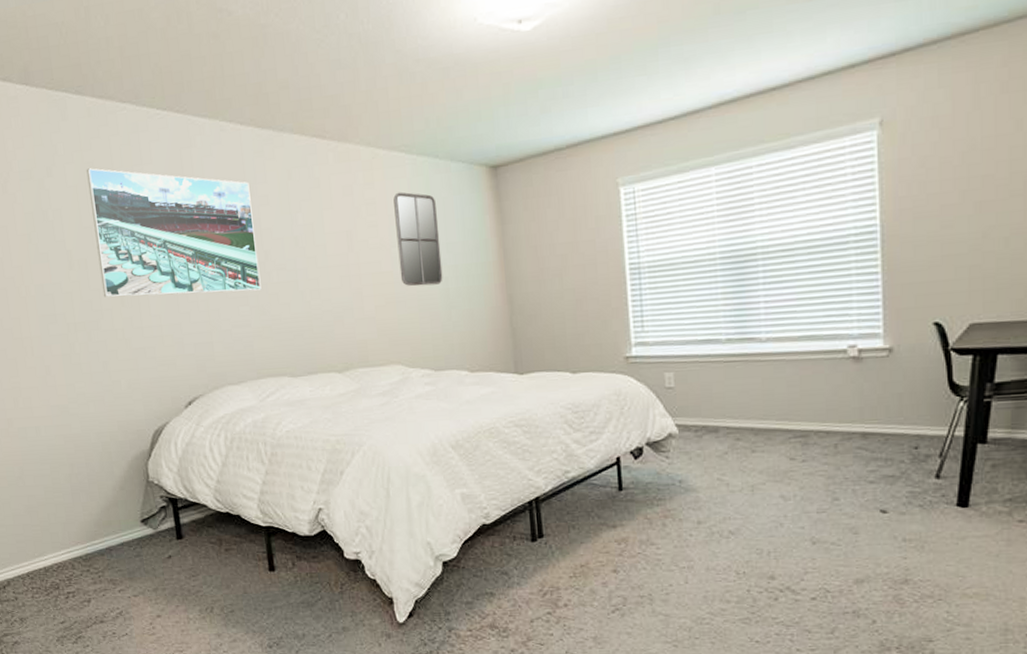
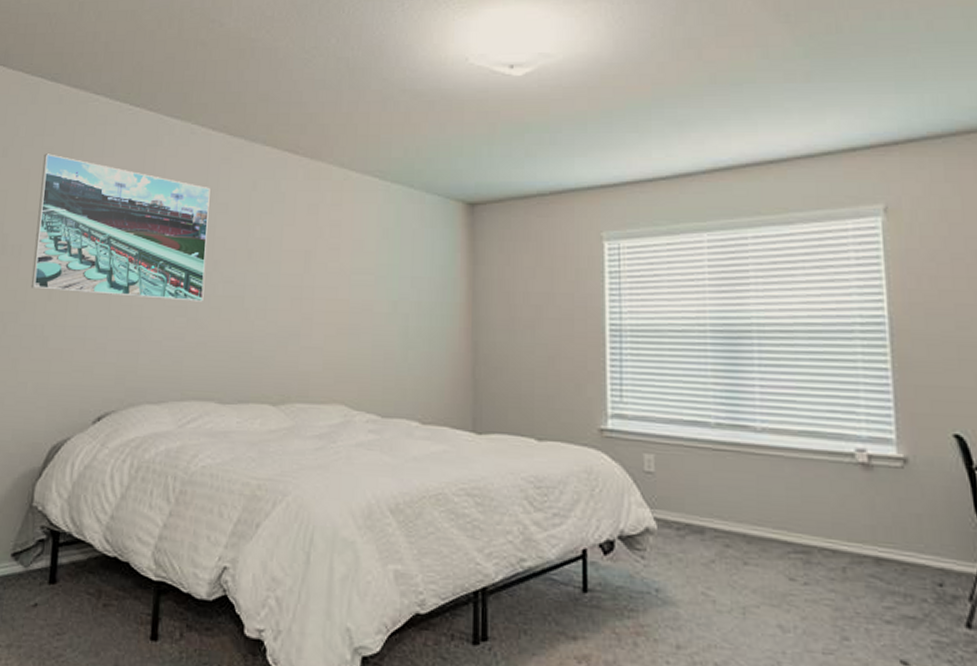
home mirror: present [393,191,443,286] -> none [357,217,406,320]

